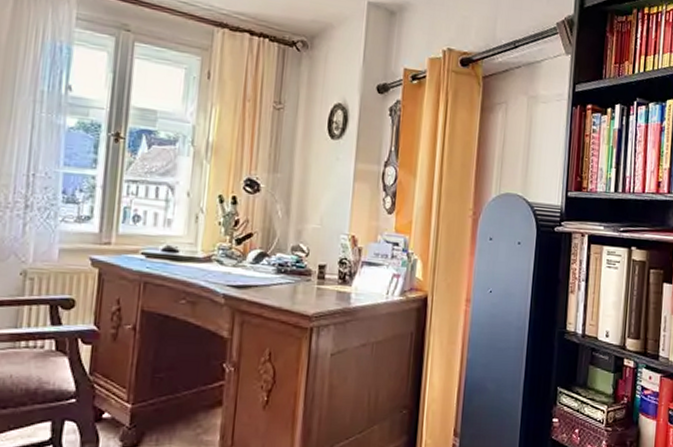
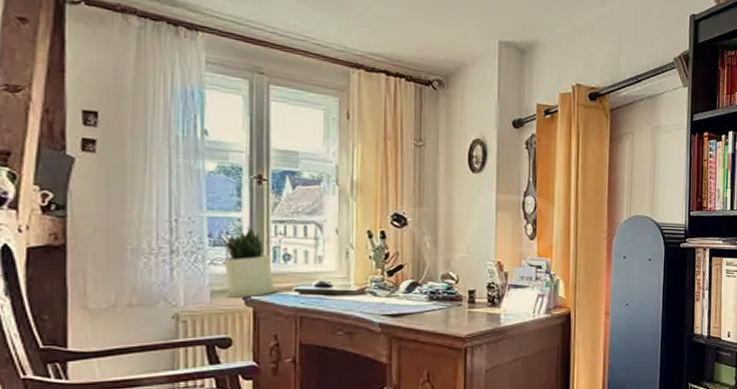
planter: none [72,186,125,259] -> present [218,228,278,298]

